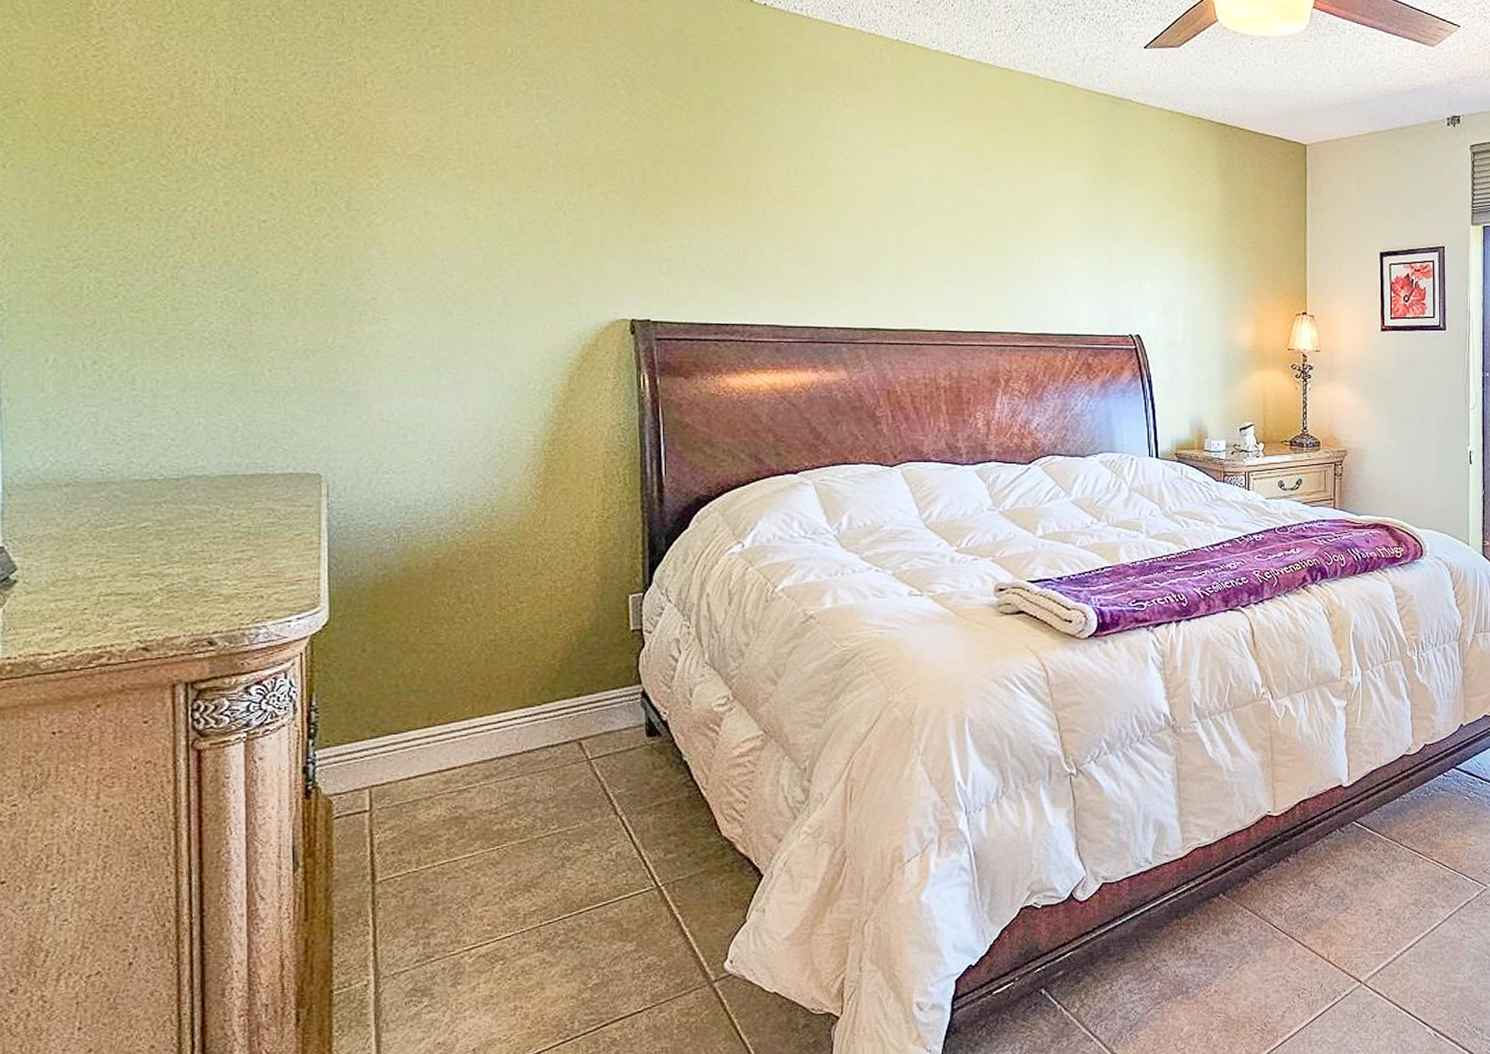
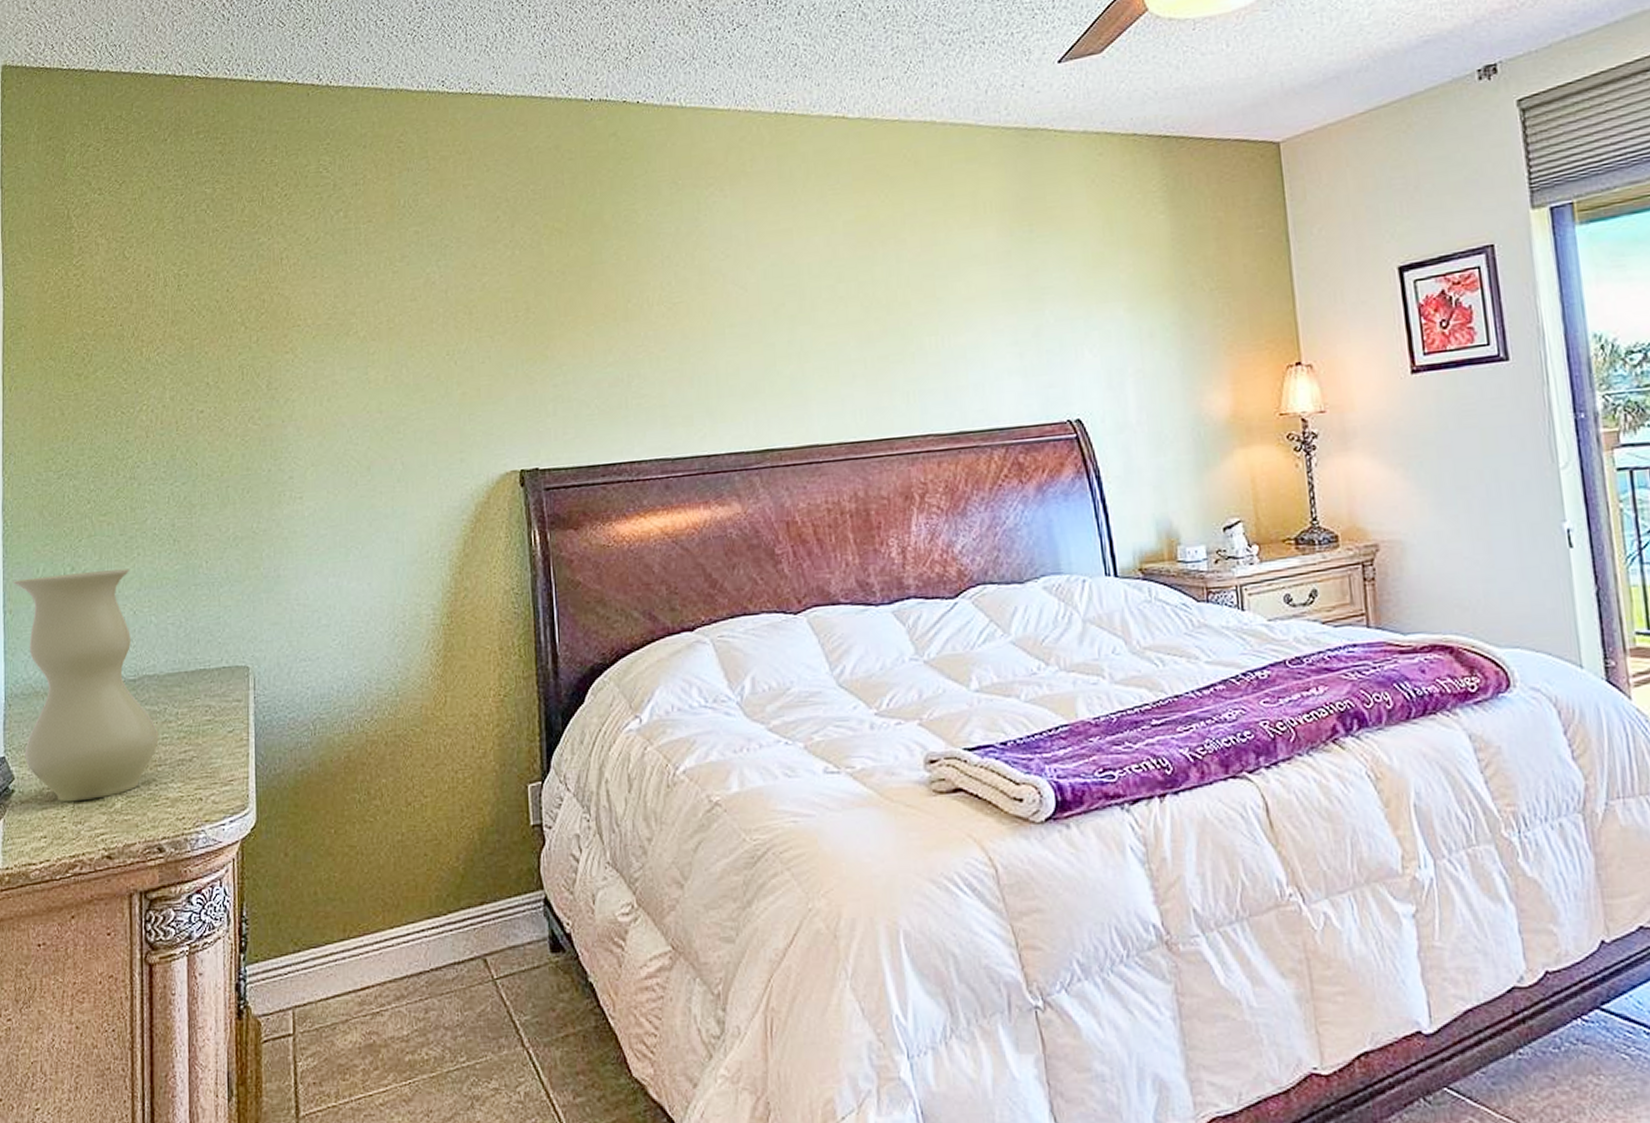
vase: none [11,367,209,595] -> present [13,568,159,803]

